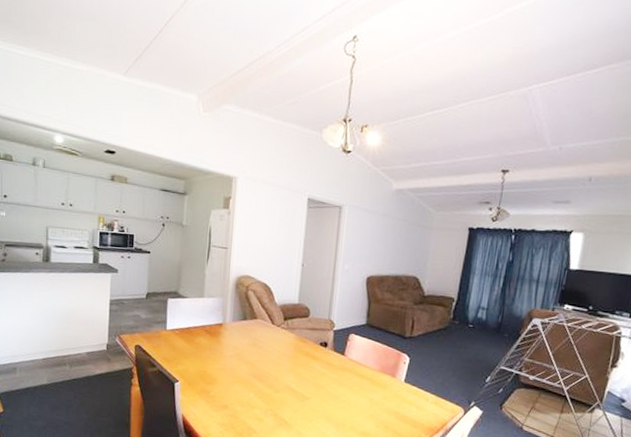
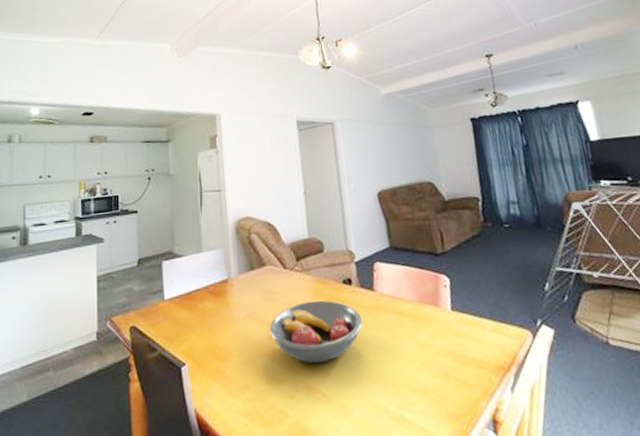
fruit bowl: none [251,353,330,401] -> present [269,300,363,364]

